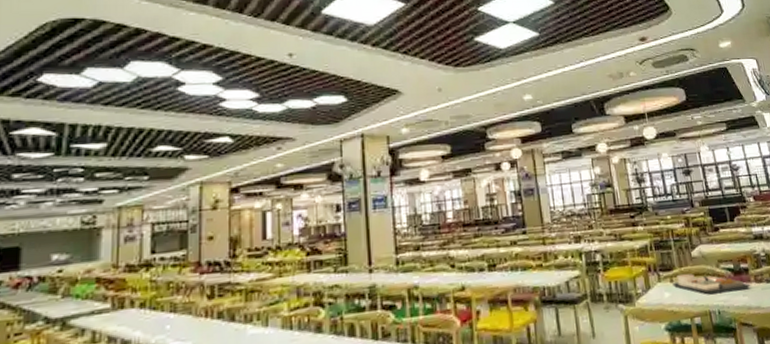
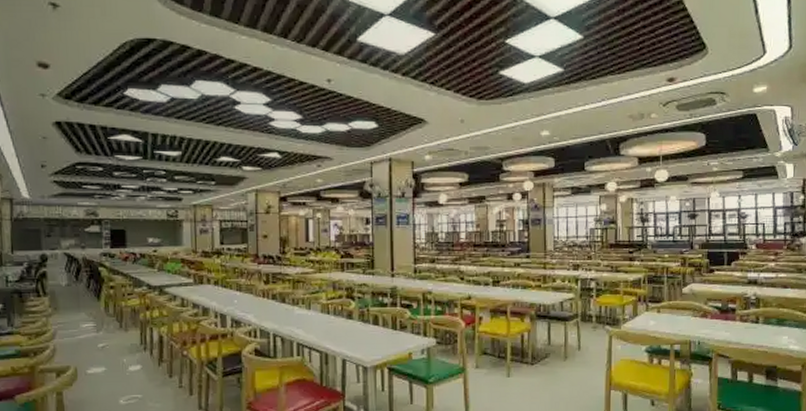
food tray: present [672,273,751,295] -> none [659,306,735,327]

